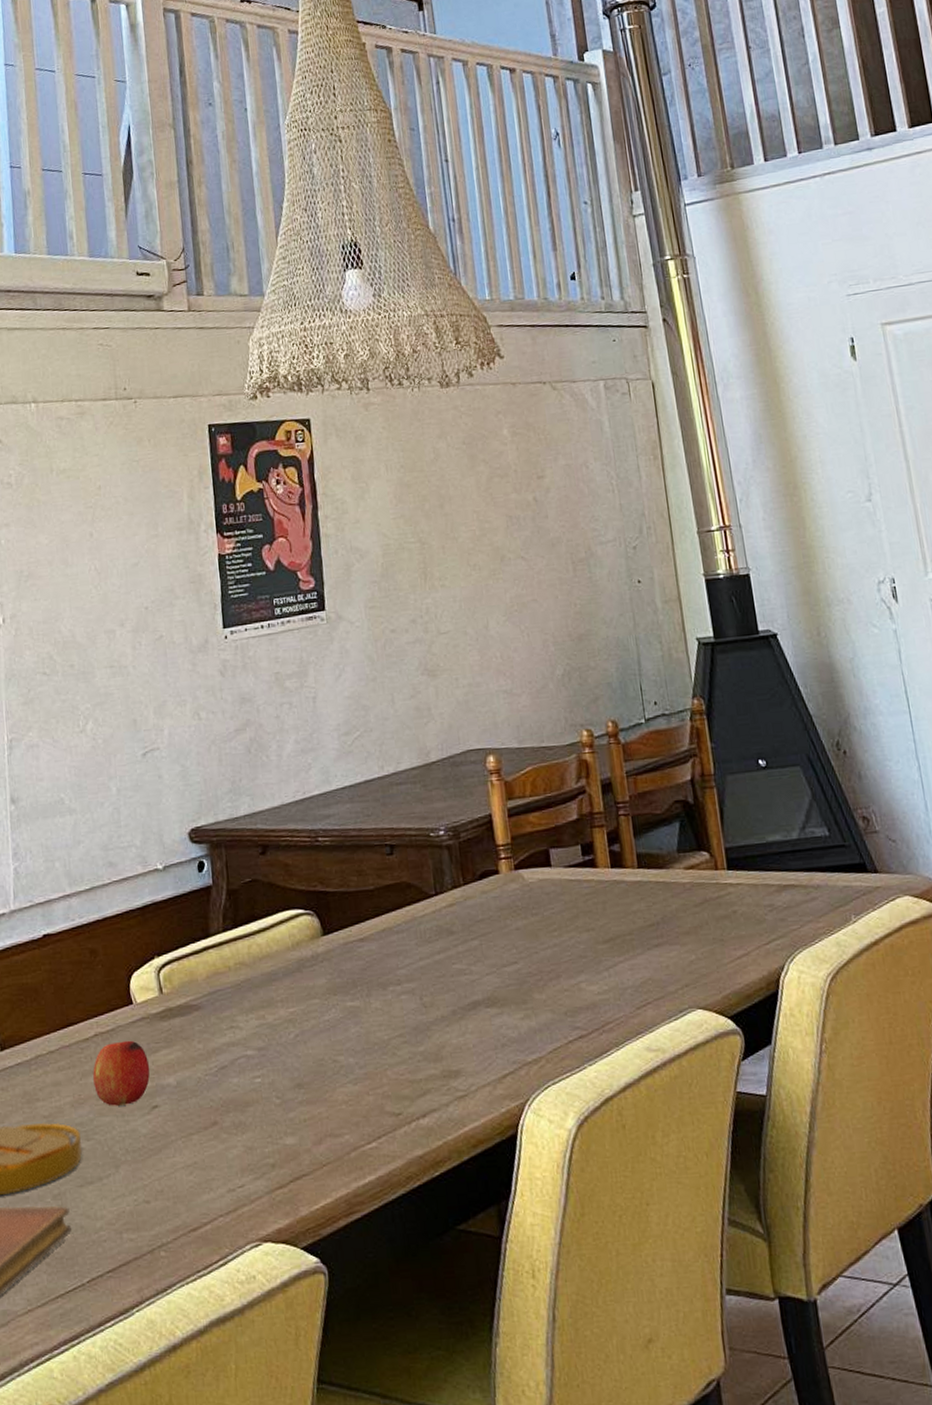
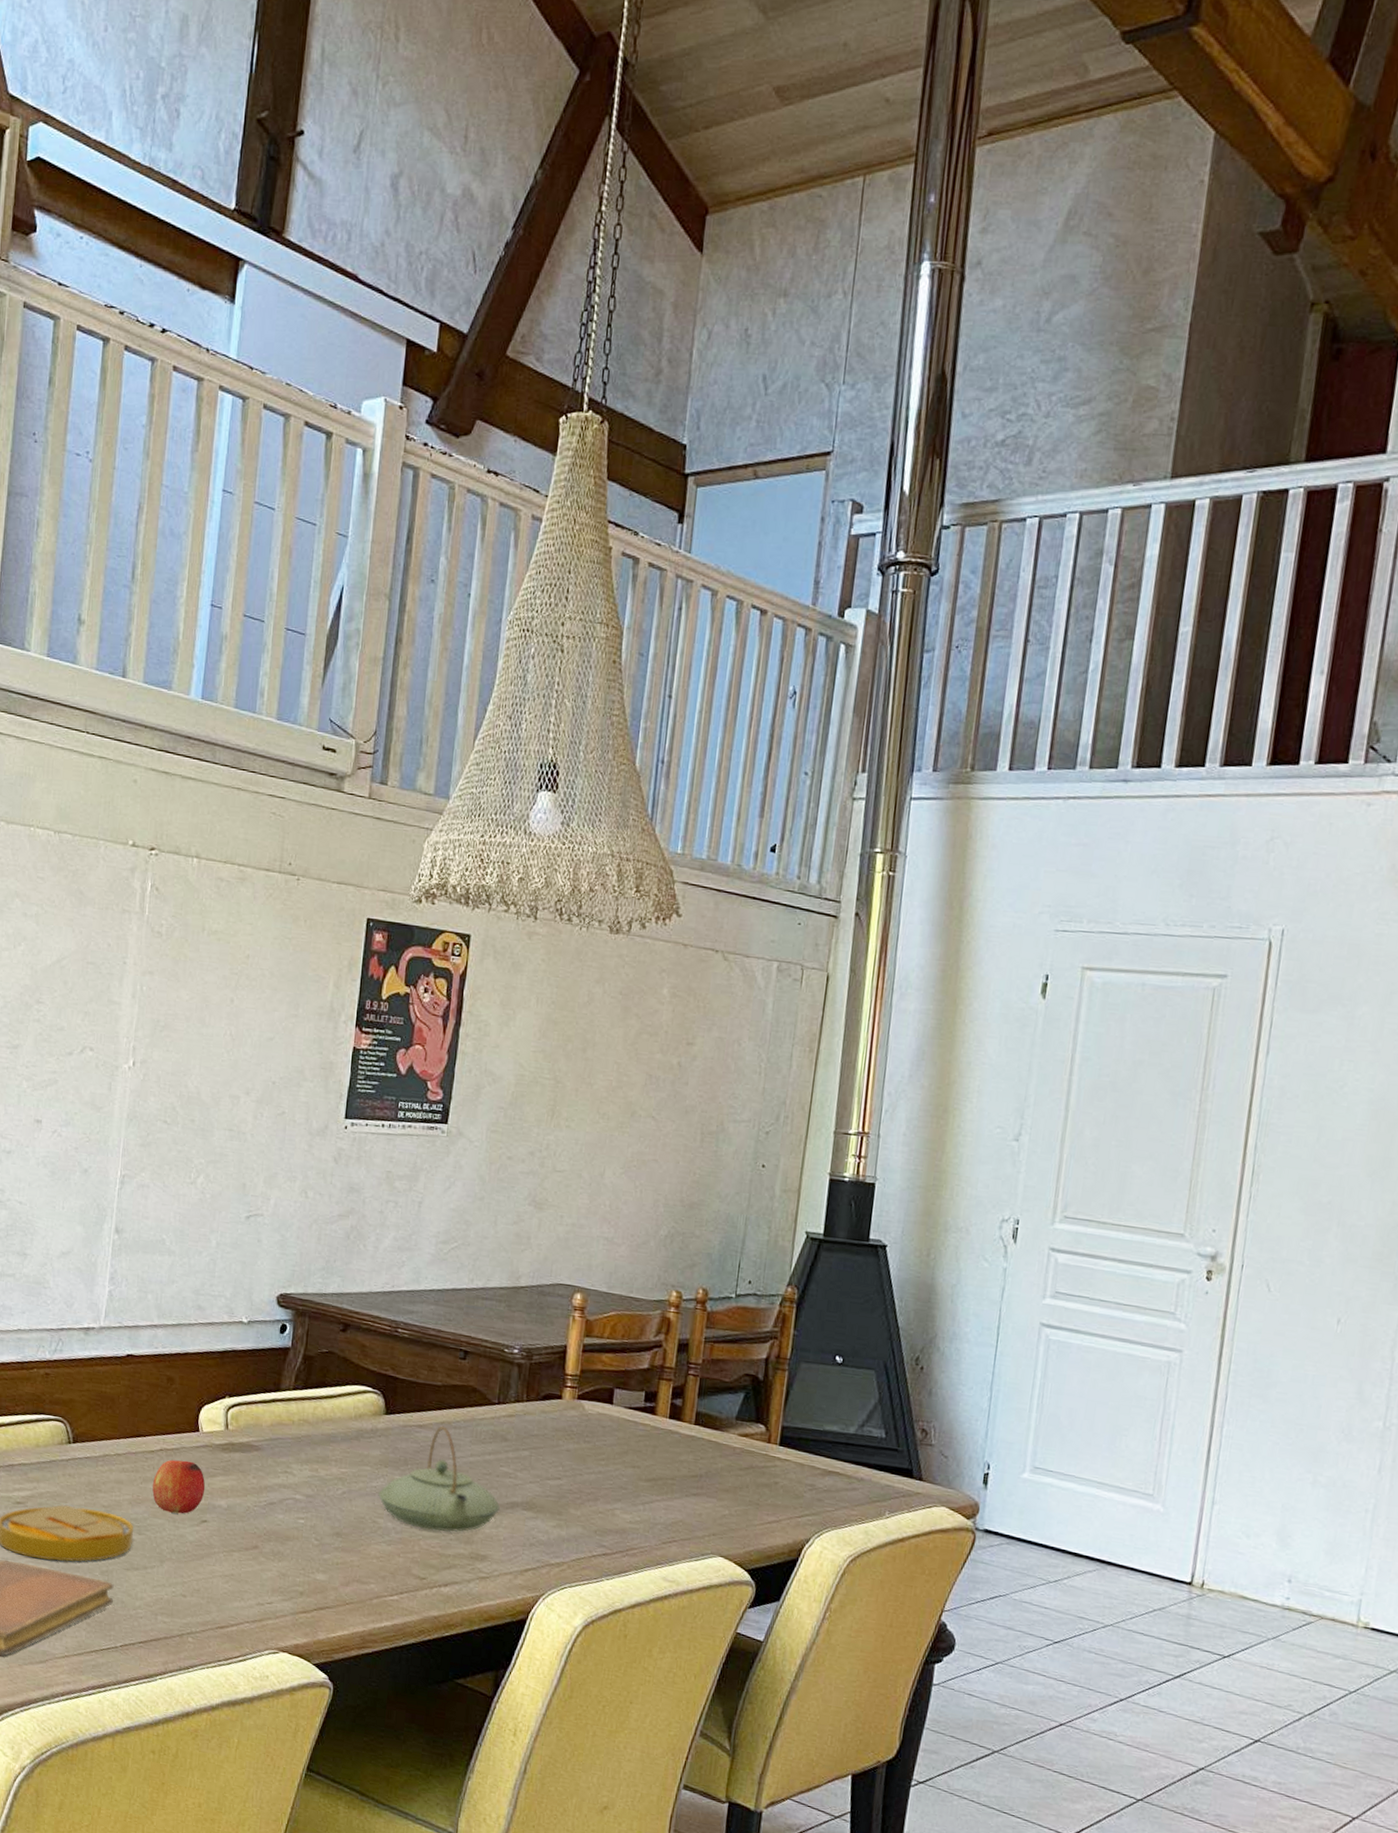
teapot: none [333,933,463,1056] -> present [378,1426,501,1532]

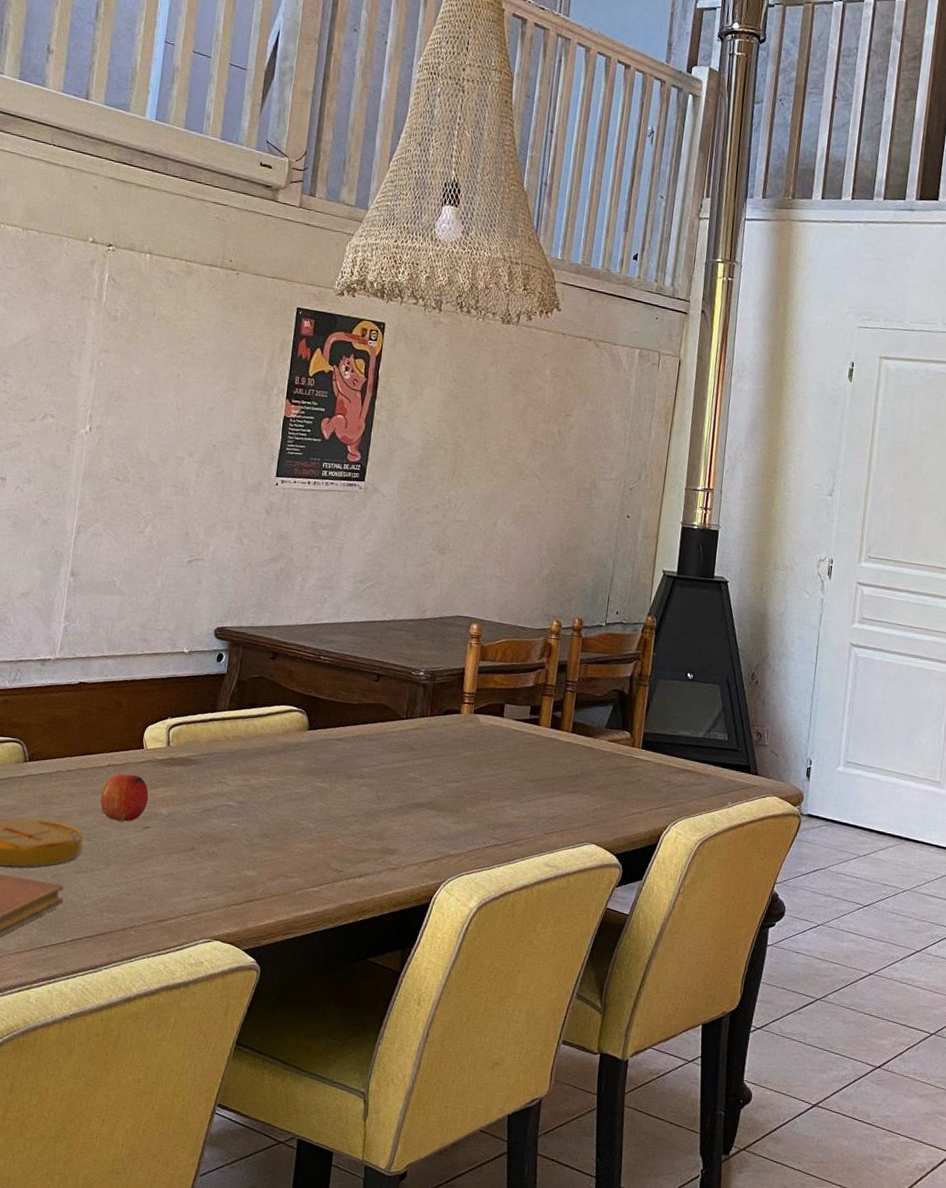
teapot: present [378,1426,501,1532] -> none [302,739,408,830]

